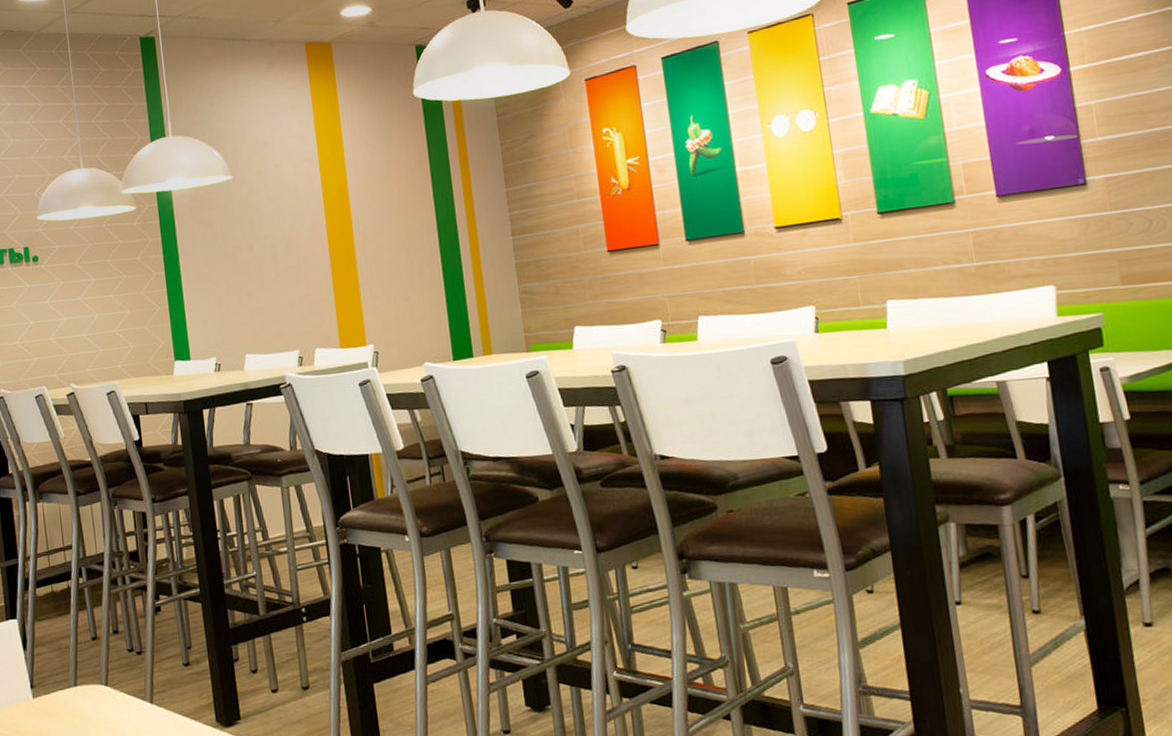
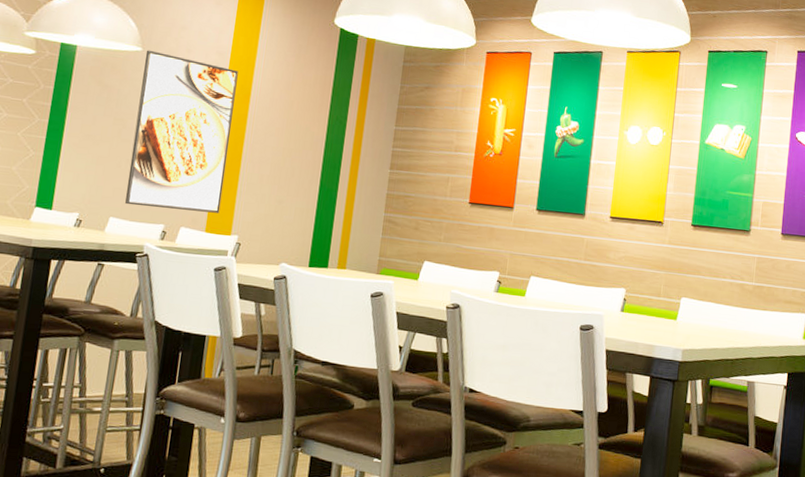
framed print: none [236,173,349,338] -> present [125,50,238,213]

